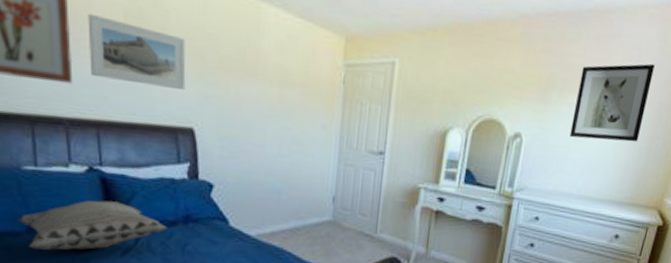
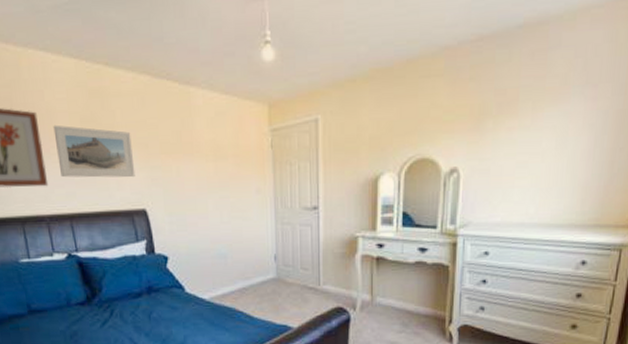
decorative pillow: present [18,200,168,250] -> none [21,281,135,327]
wall art: present [569,63,655,143] -> none [513,69,606,164]

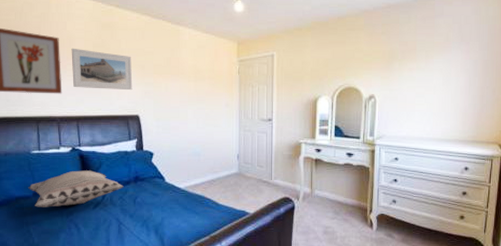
decorative pillow: none [21,281,135,327] -> present [28,170,124,208]

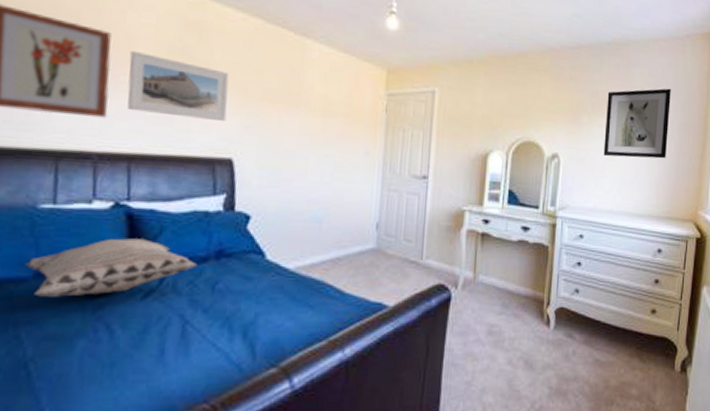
wall art: none [413,32,474,94] -> present [603,88,671,159]

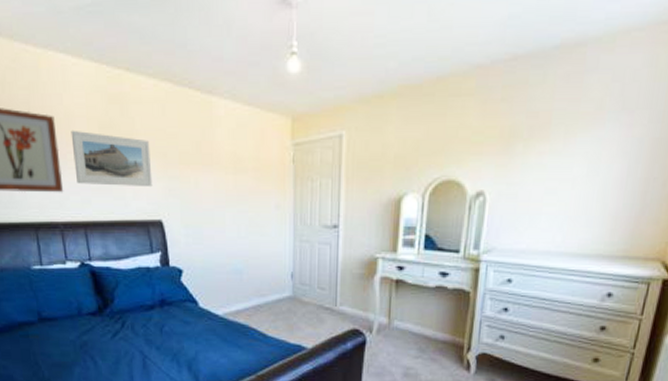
decorative pillow: present [25,238,197,297] -> none [32,291,147,336]
wall art: present [603,88,671,159] -> none [541,95,644,190]

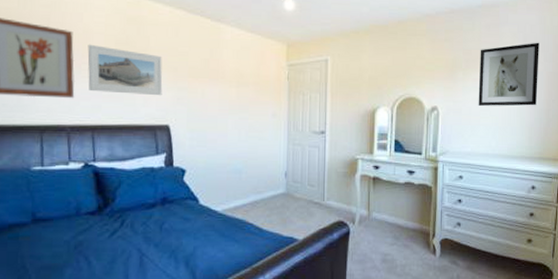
wall art: none [541,95,644,190] -> present [478,42,539,107]

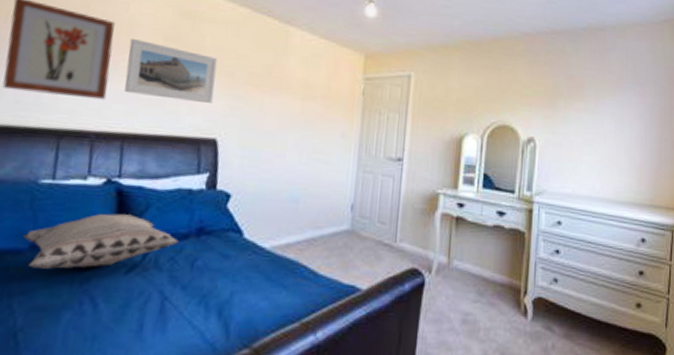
decorative pillow: none [26,191,148,237] -> present [23,213,179,269]
wall art: present [478,42,539,107] -> none [581,72,650,145]

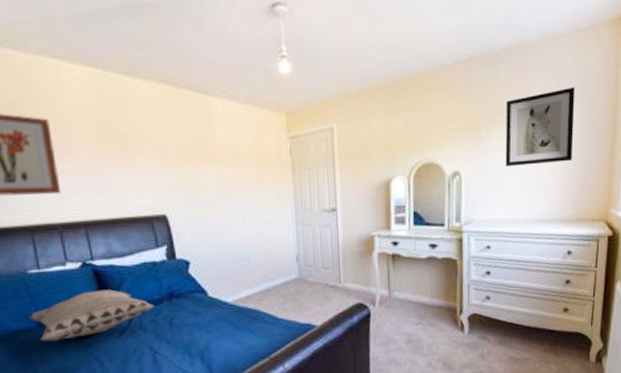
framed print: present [124,38,218,104] -> none [67,131,155,185]
wall art: none [581,72,650,145] -> present [505,87,575,167]

